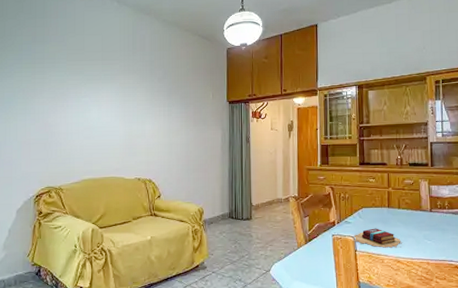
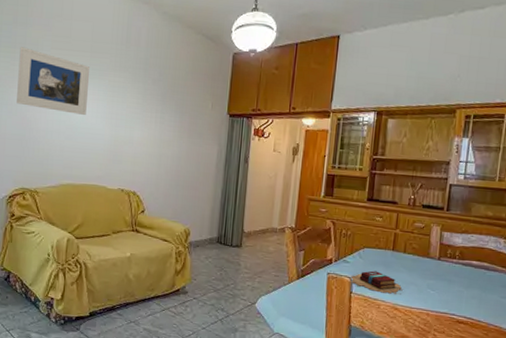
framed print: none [39,62,103,116] -> present [16,47,90,116]

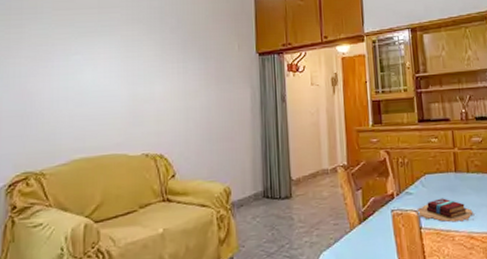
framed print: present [16,47,90,116] -> none [14,12,99,78]

